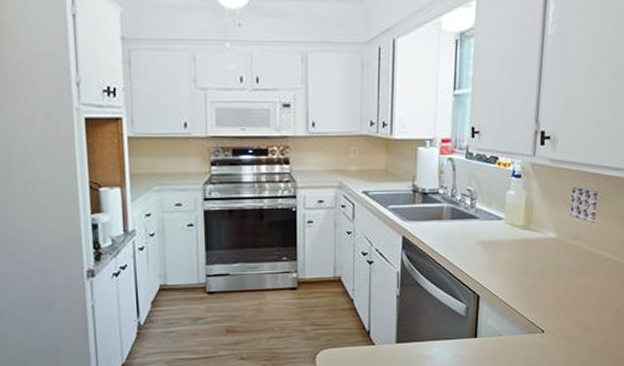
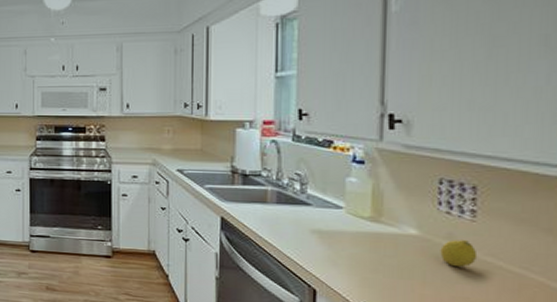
fruit: none [569,239,594,262] -> present [440,240,478,268]

